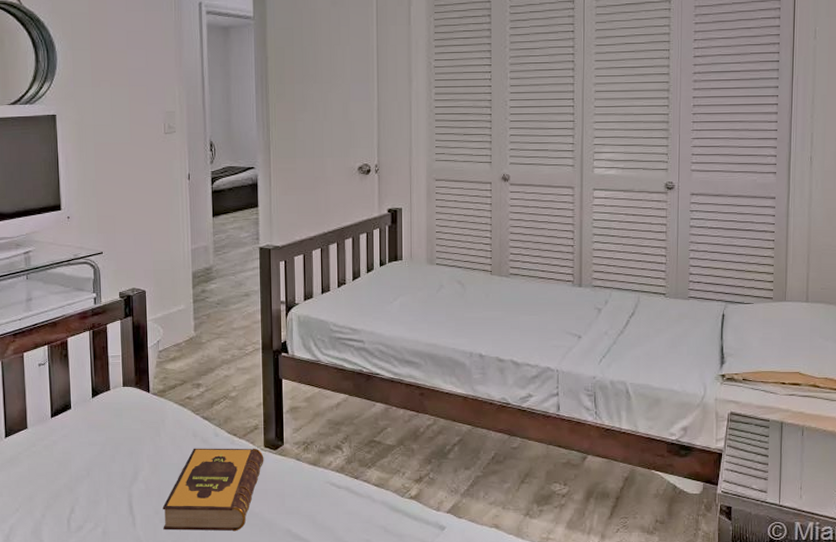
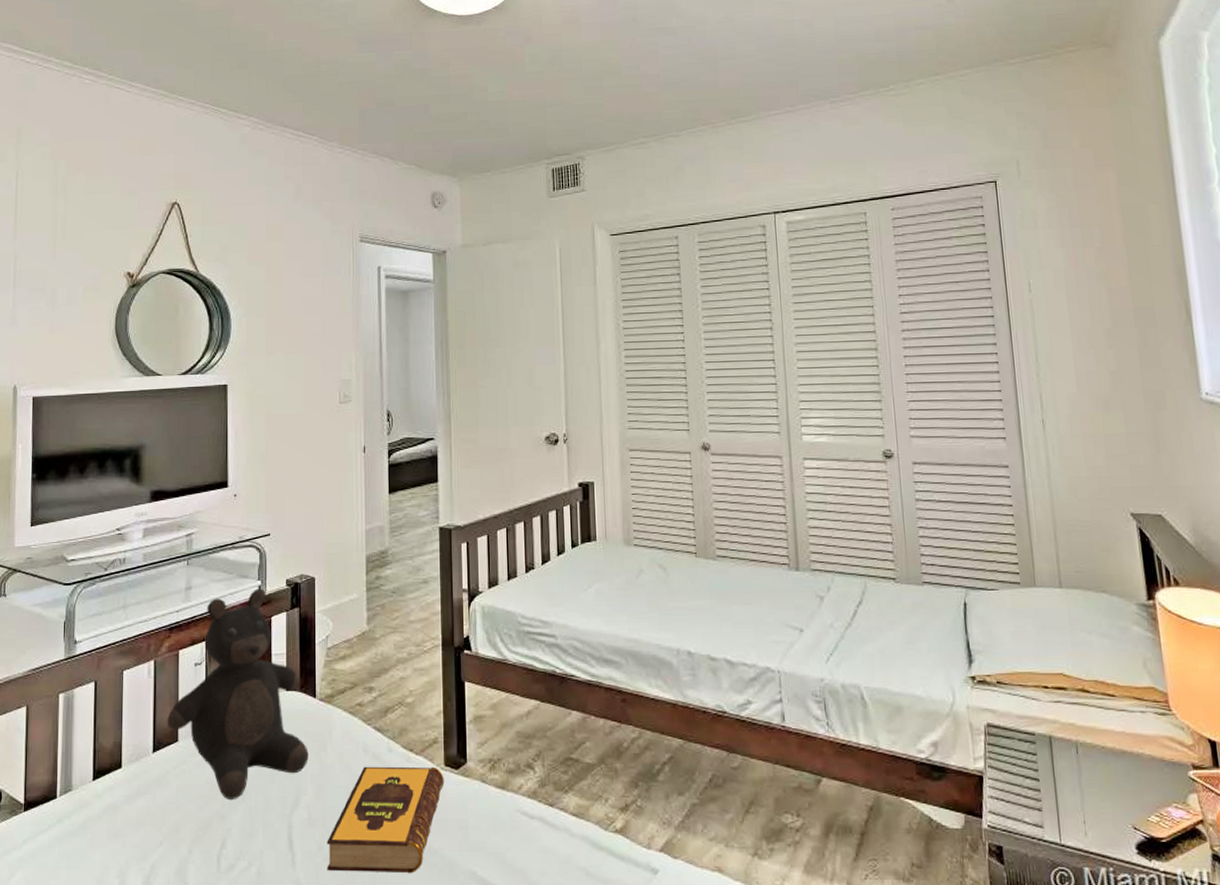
teddy bear: none [16,300,145,476] -> present [167,588,309,801]

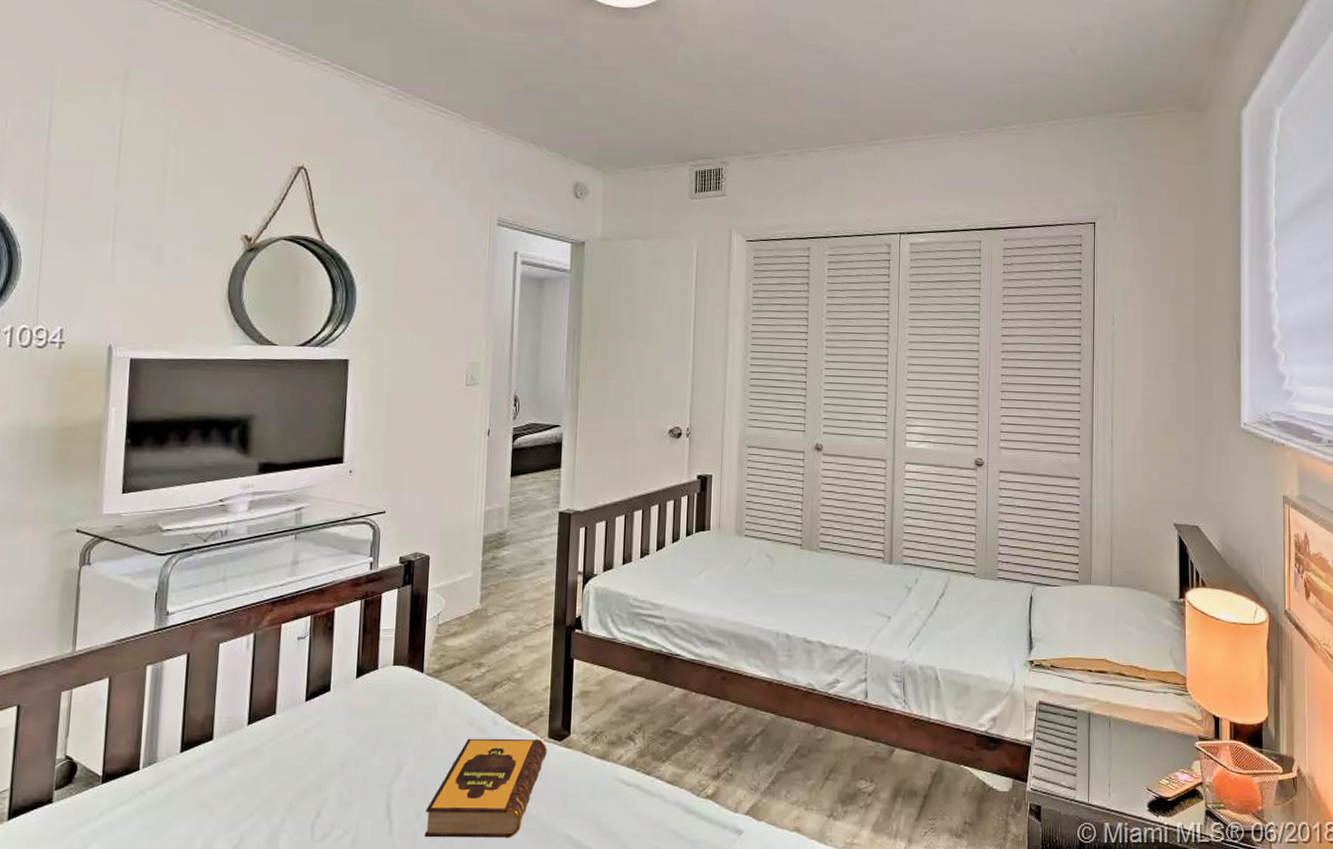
teddy bear: present [167,588,309,801] -> none [265,565,413,772]

